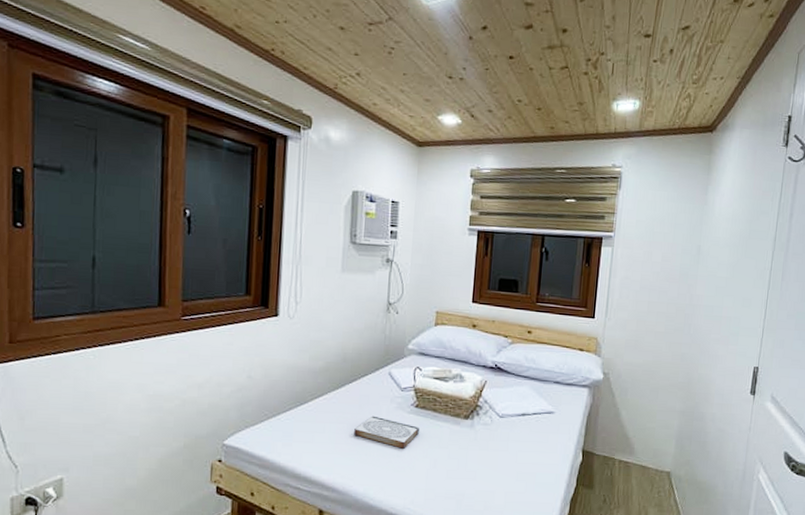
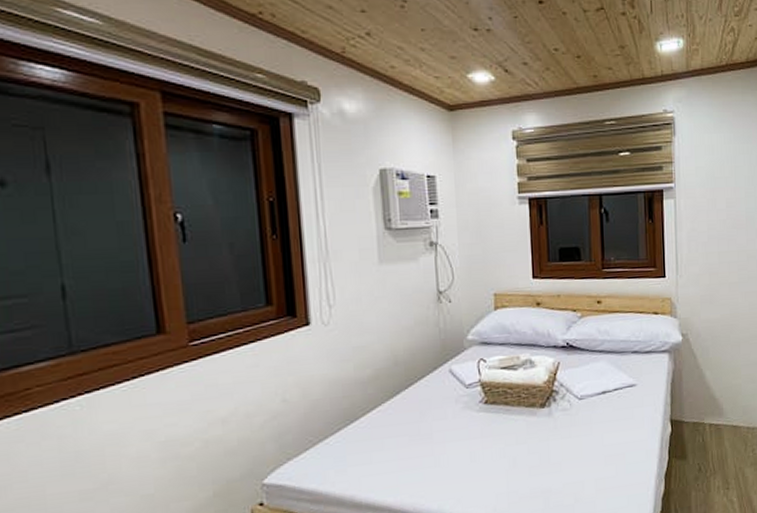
book: present [354,415,419,449] -> none [418,421,492,453]

